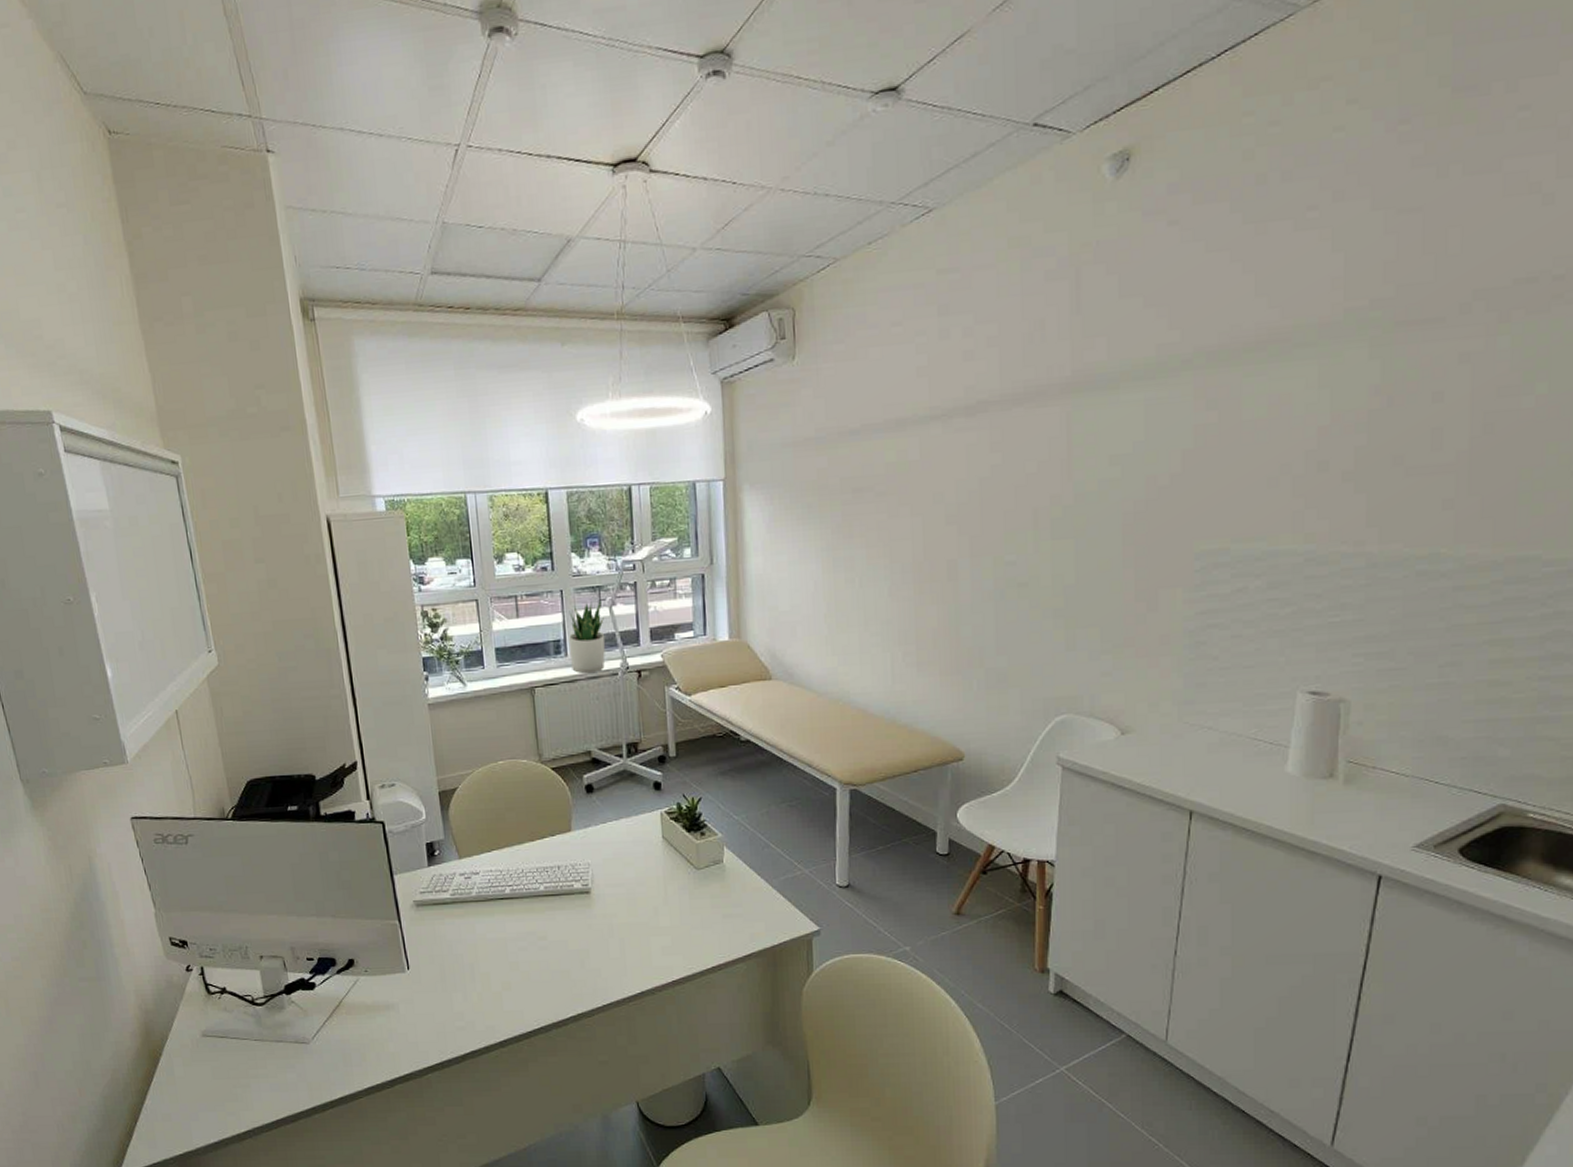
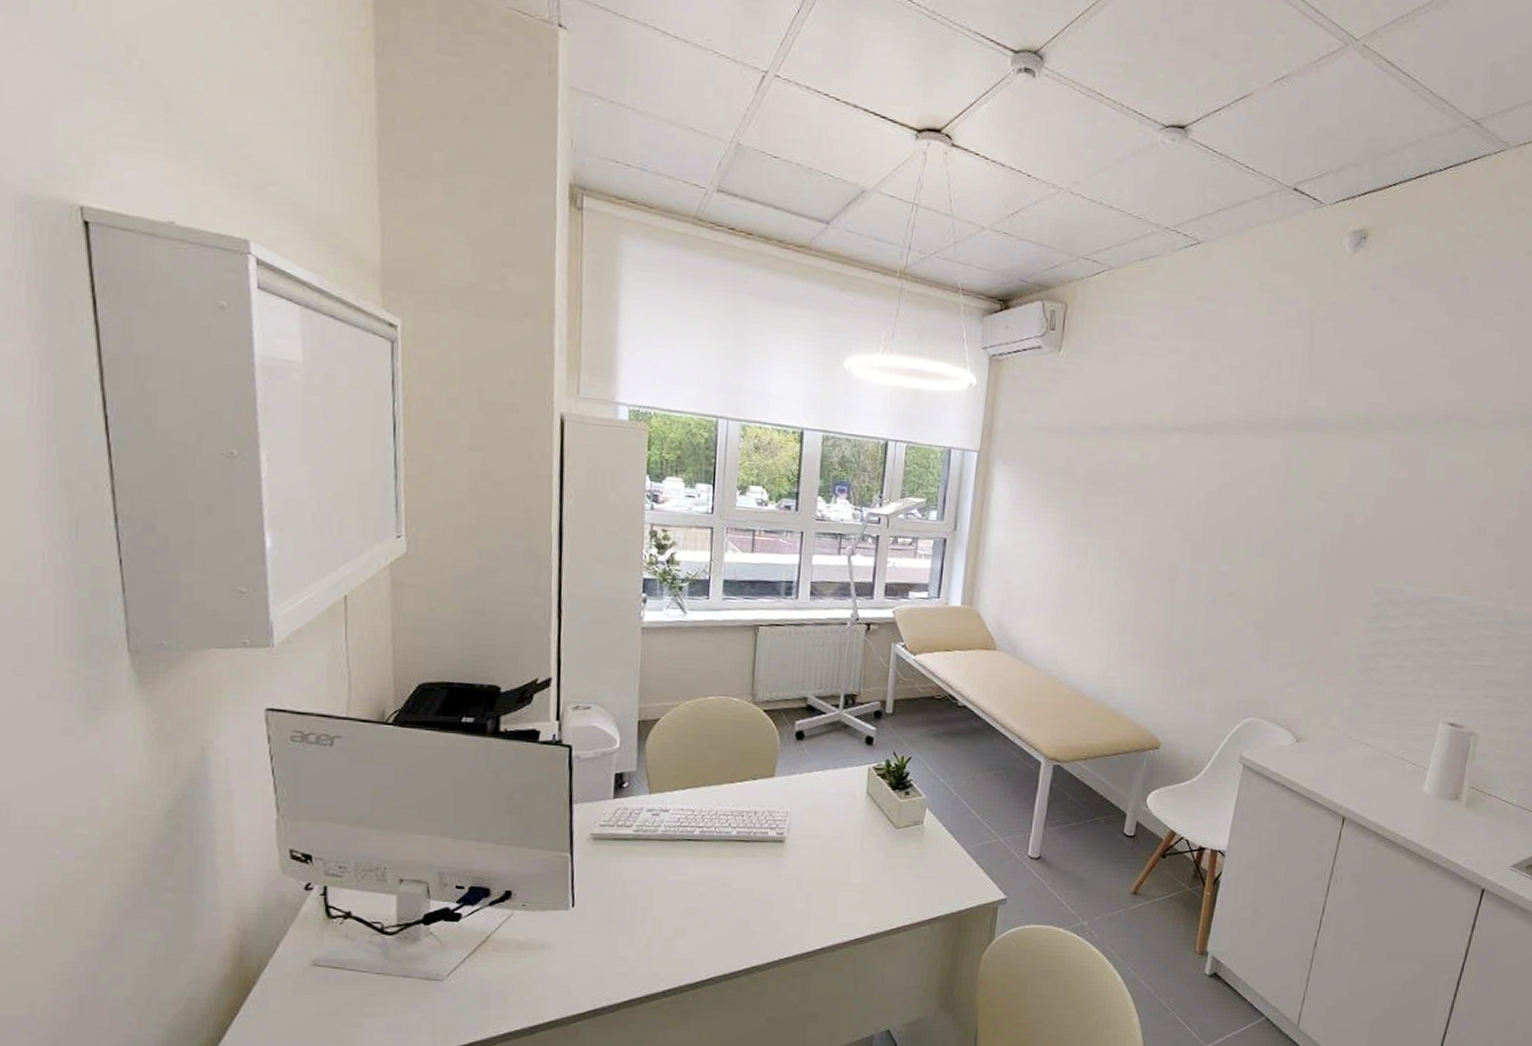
planter: present [569,601,605,674] -> none [801,548,841,620]

